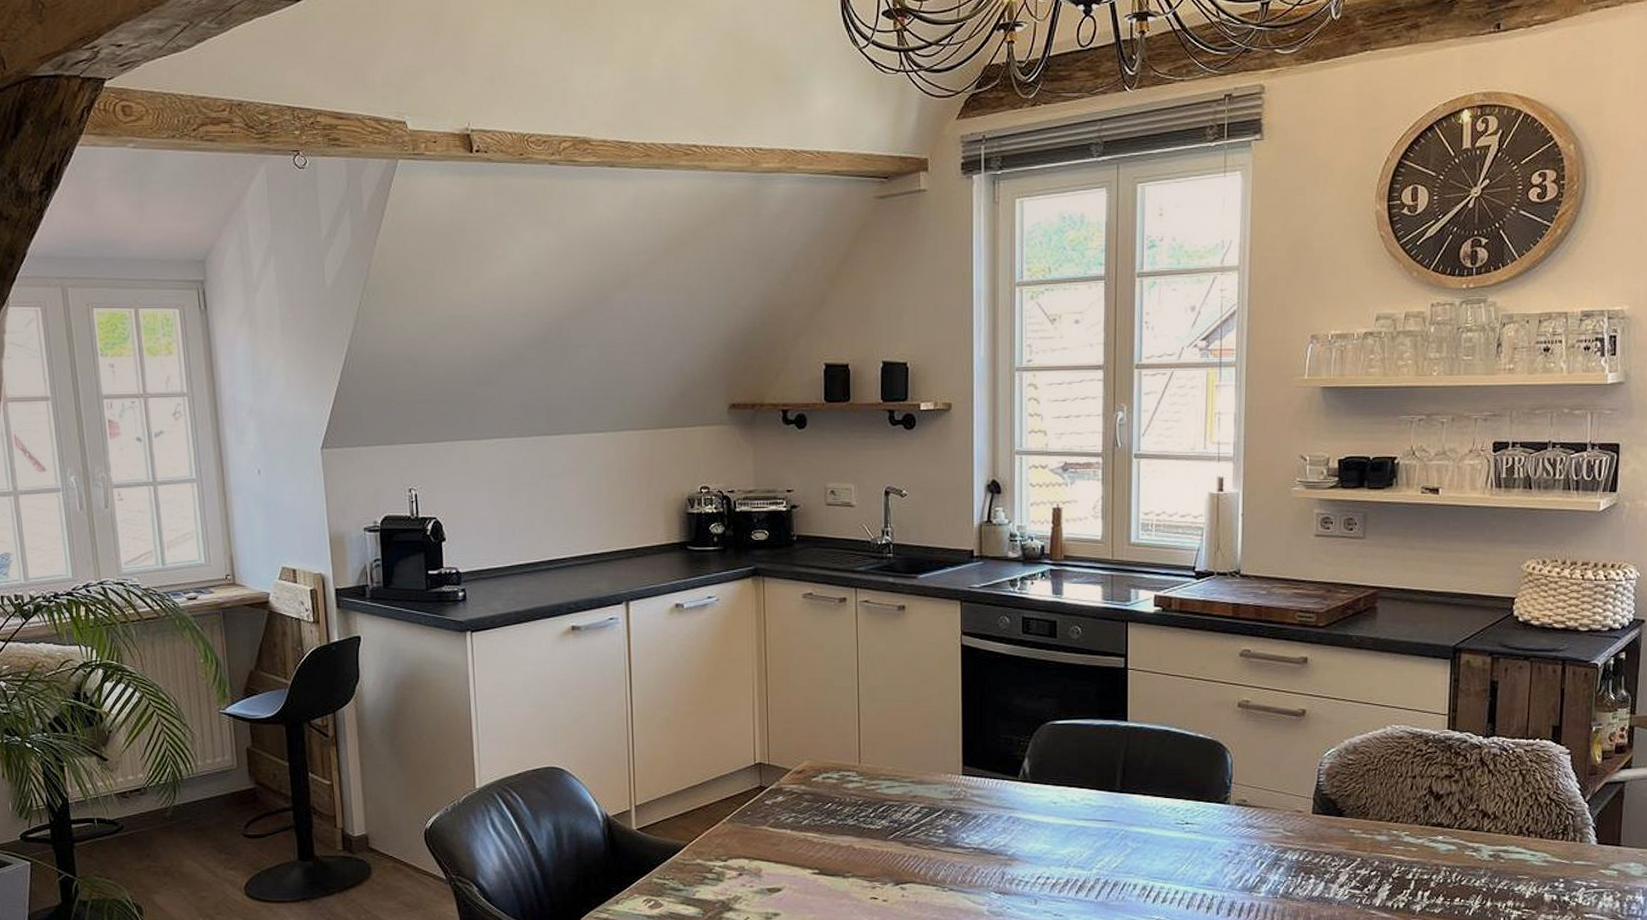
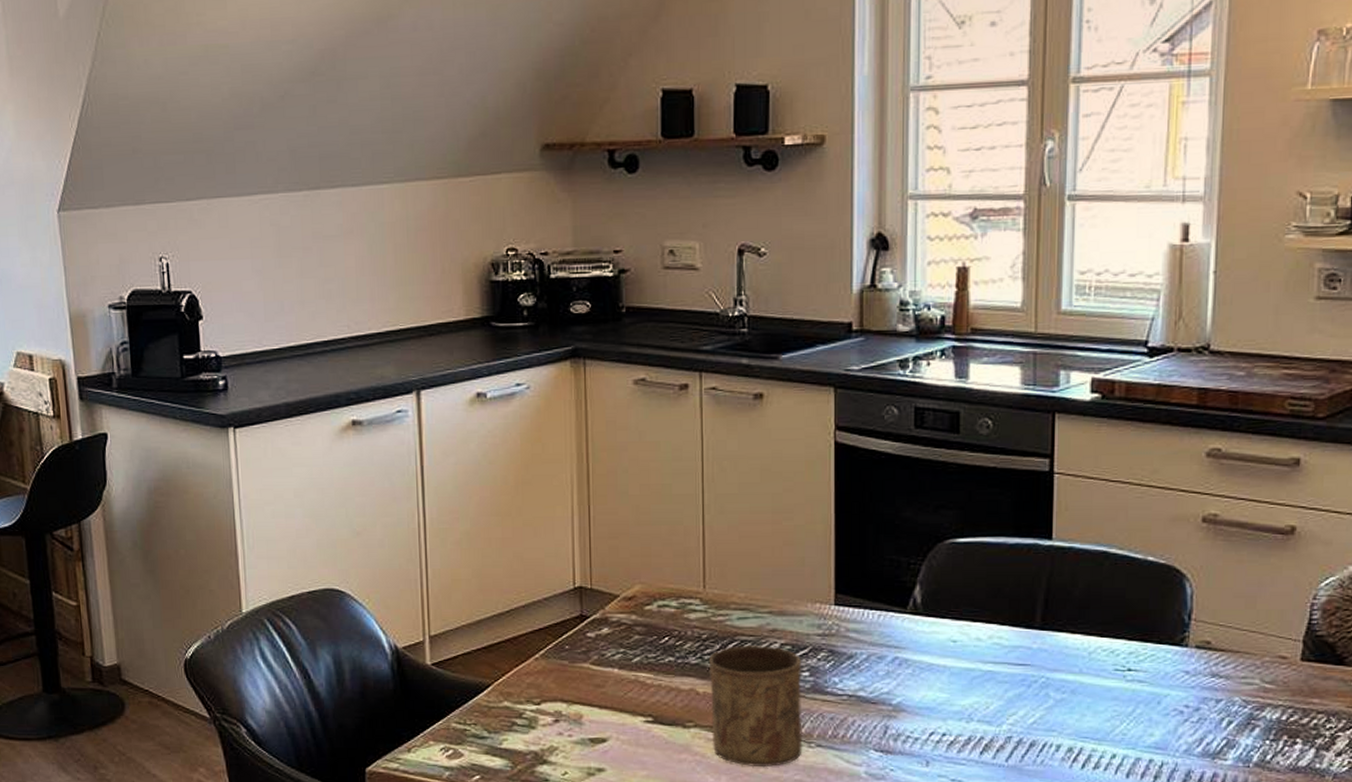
cup: none [863,809,938,909] -> present [708,646,802,768]

